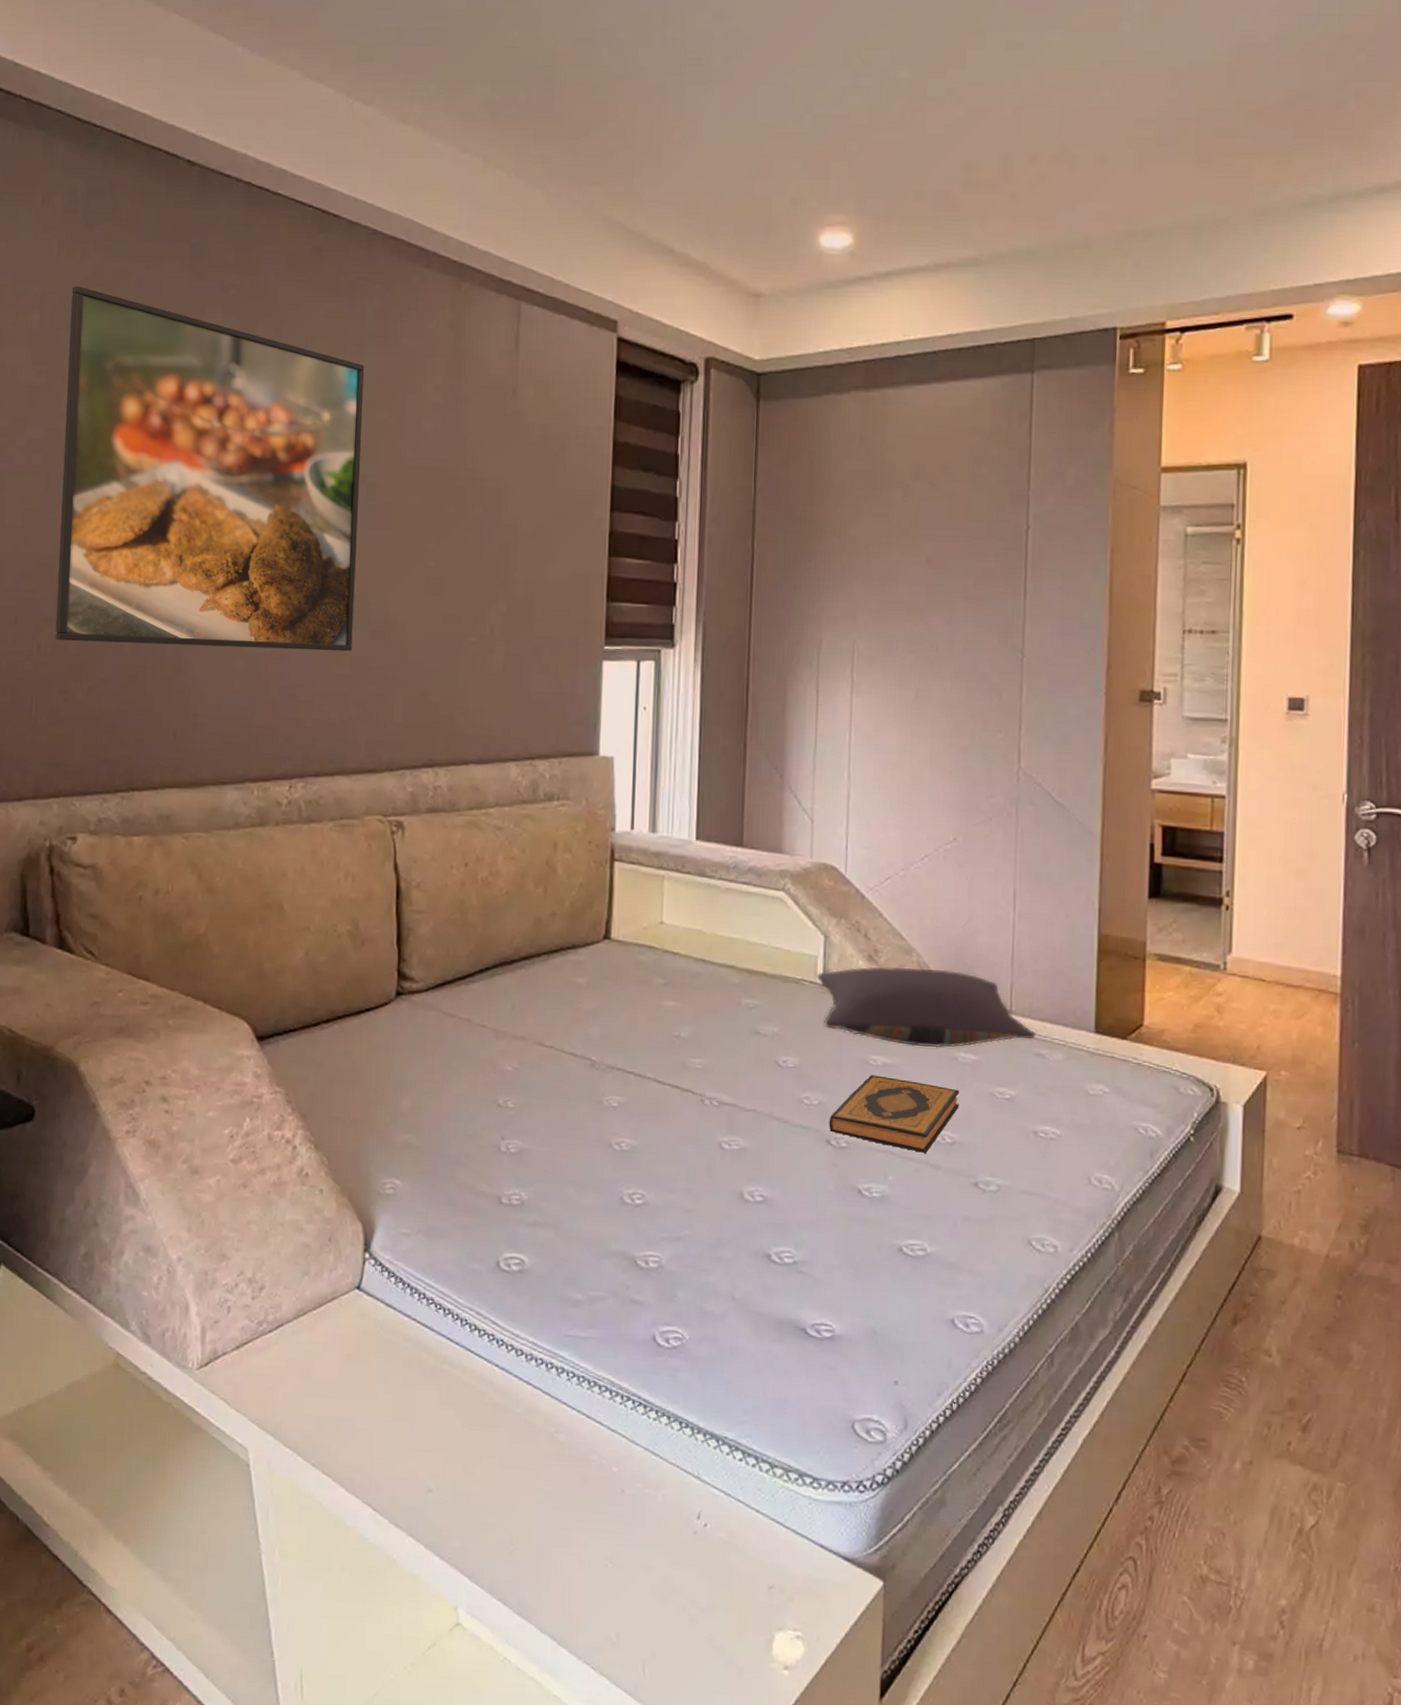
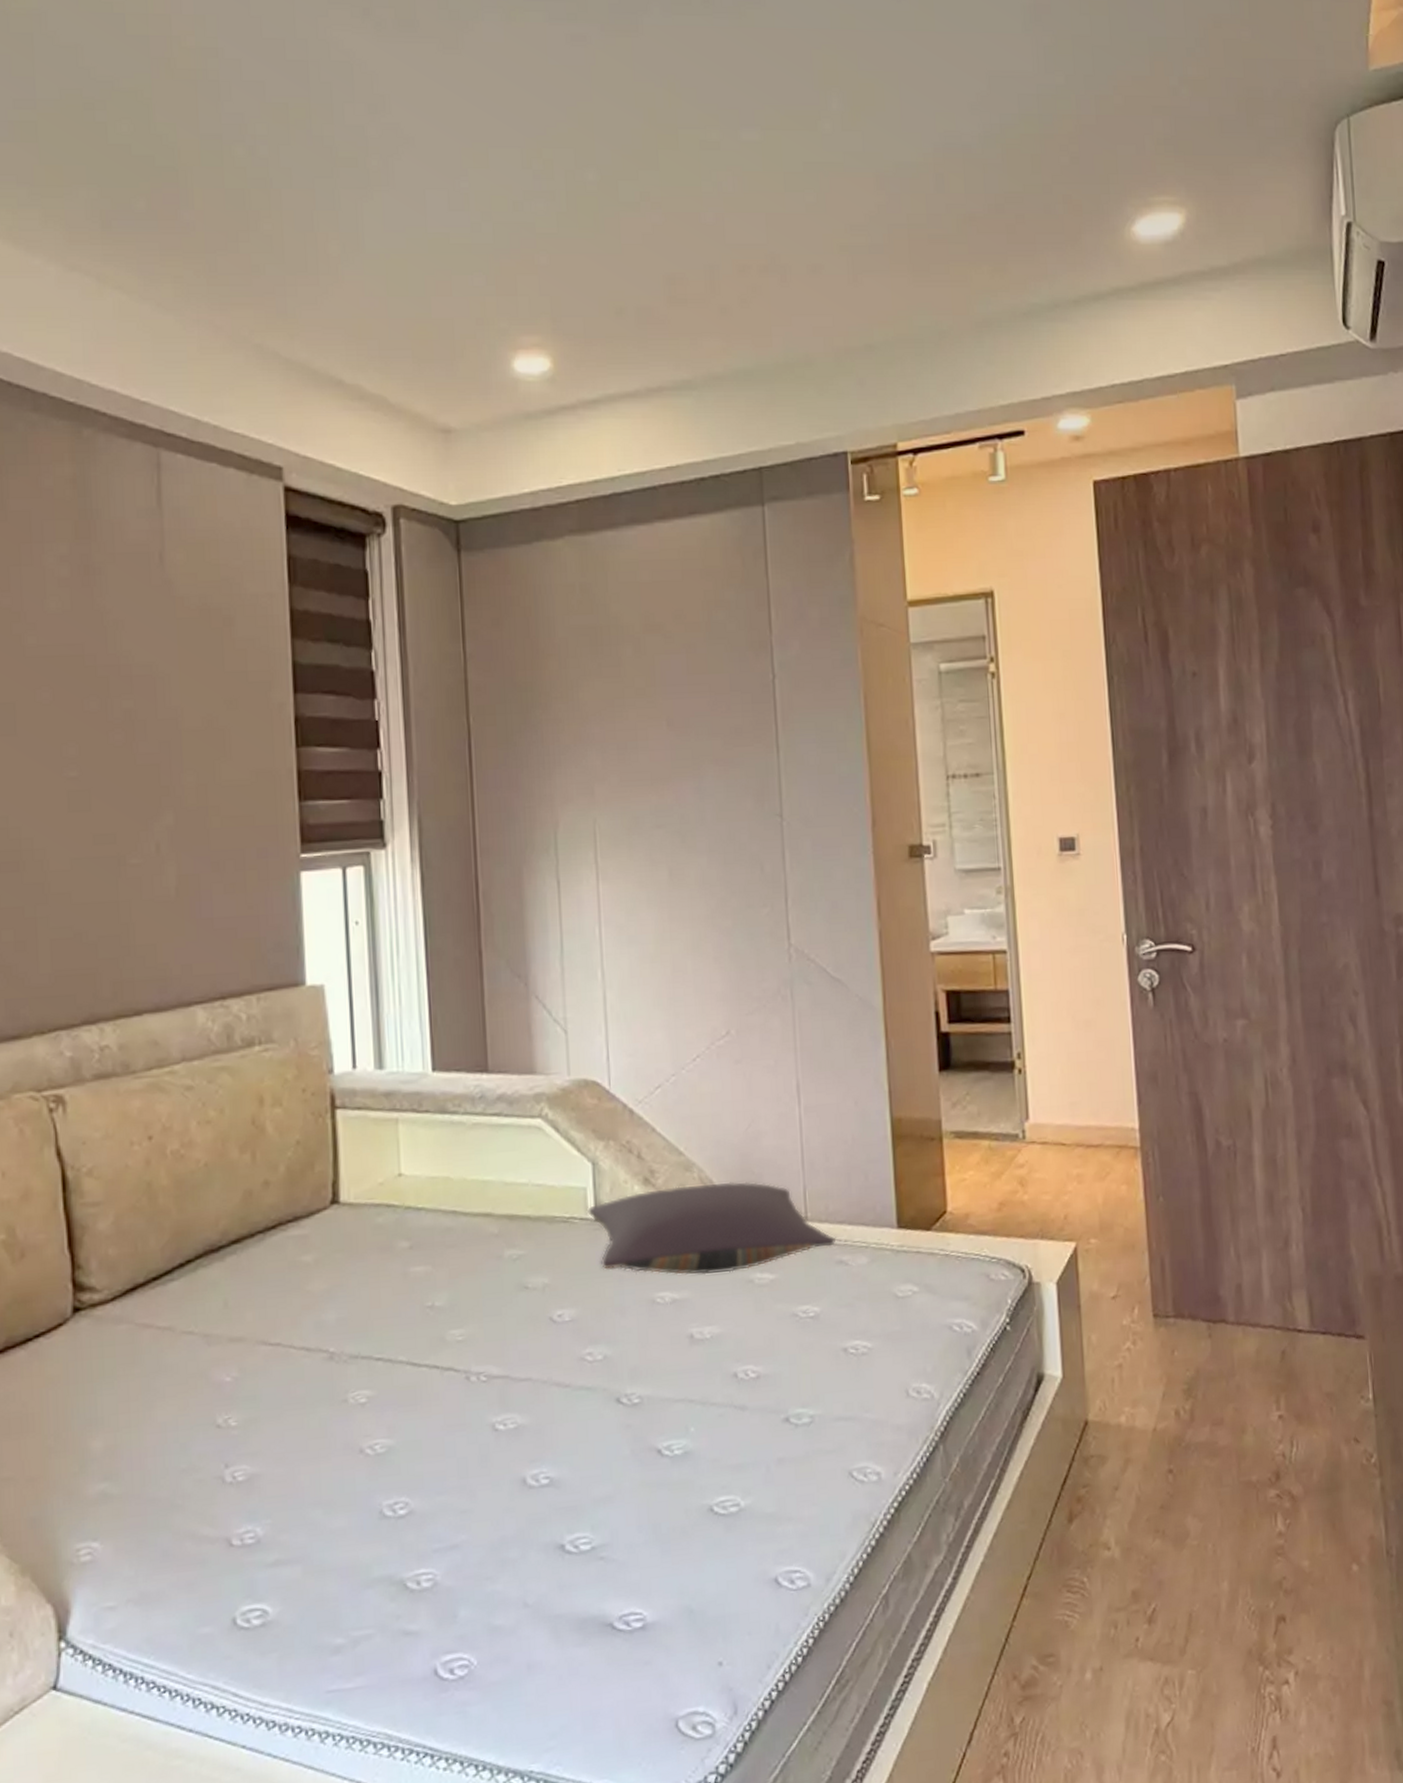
hardback book: present [829,1075,960,1153] -> none [617,1314,761,1395]

